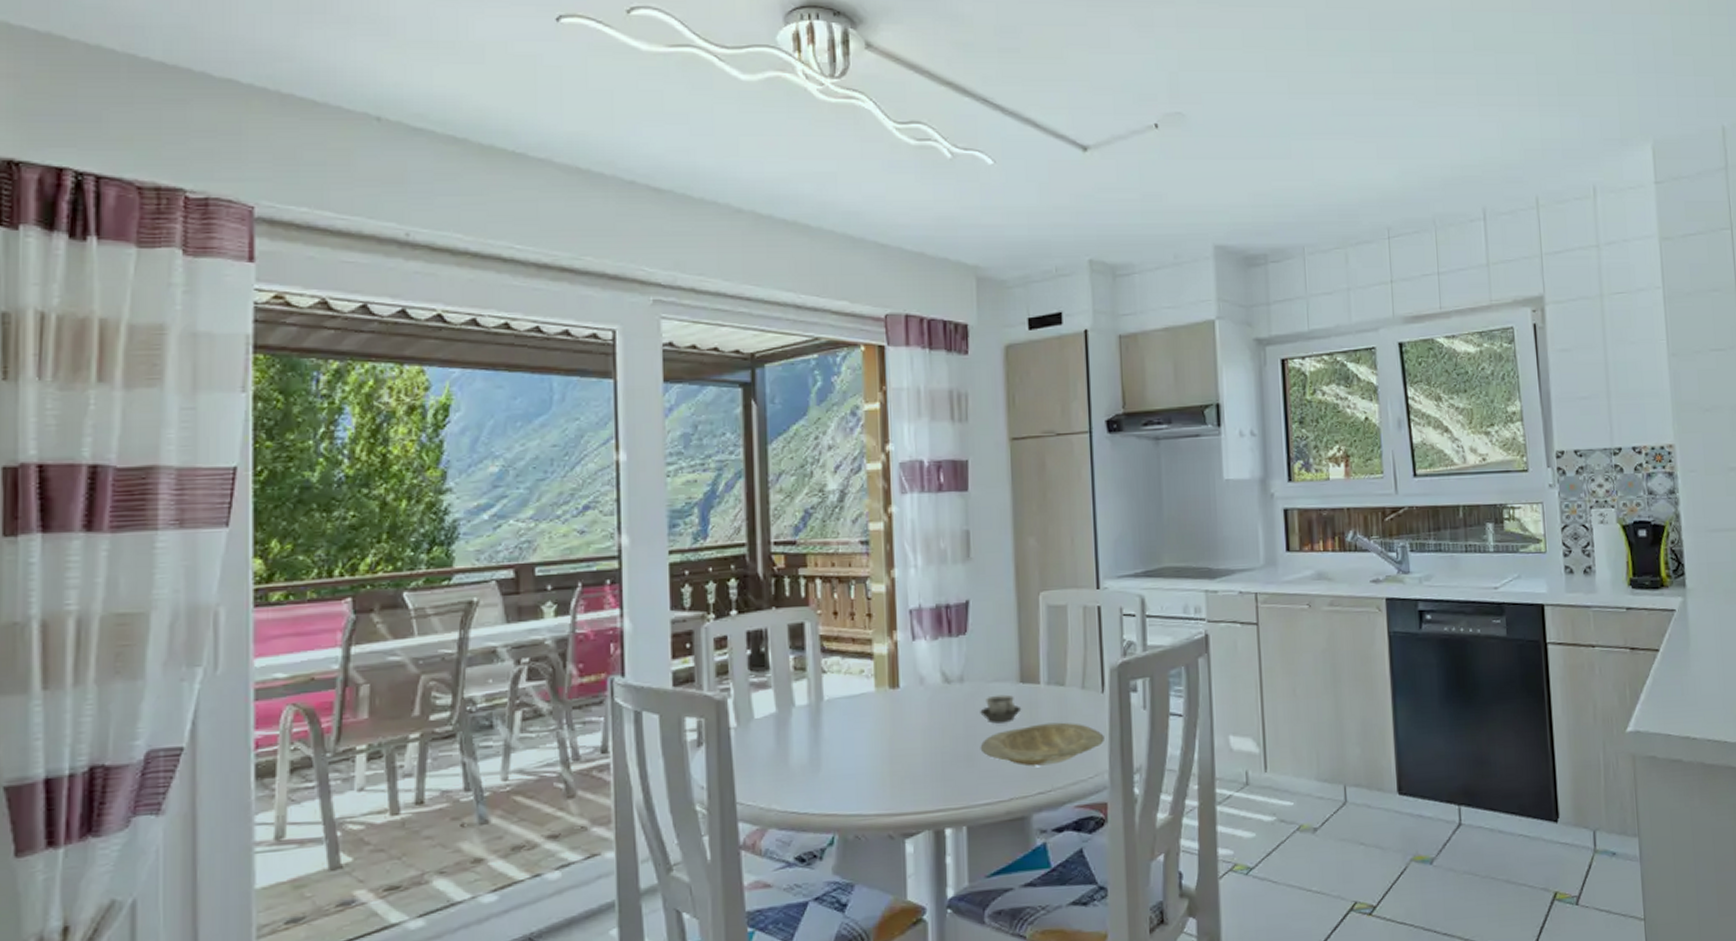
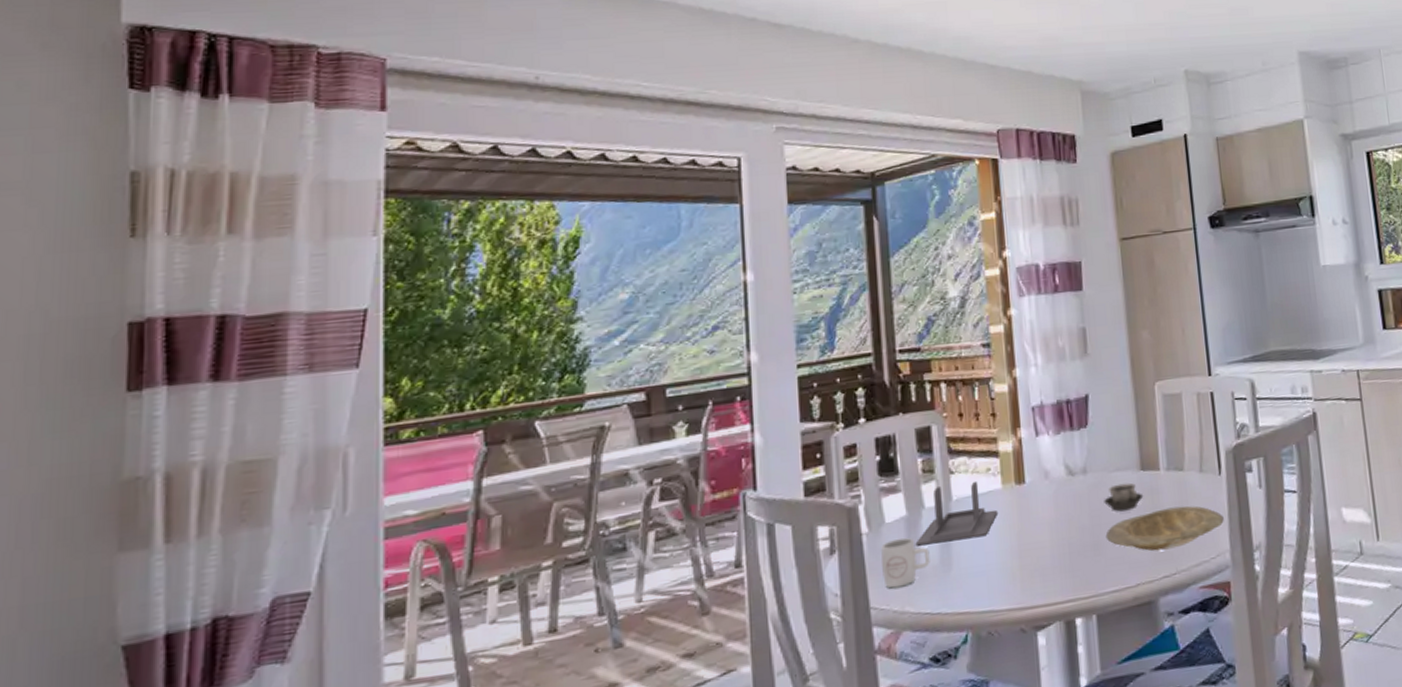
mug: none [749,734,799,785] -> present [881,537,930,589]
napkin holder: none [784,682,871,744] -> present [915,480,999,546]

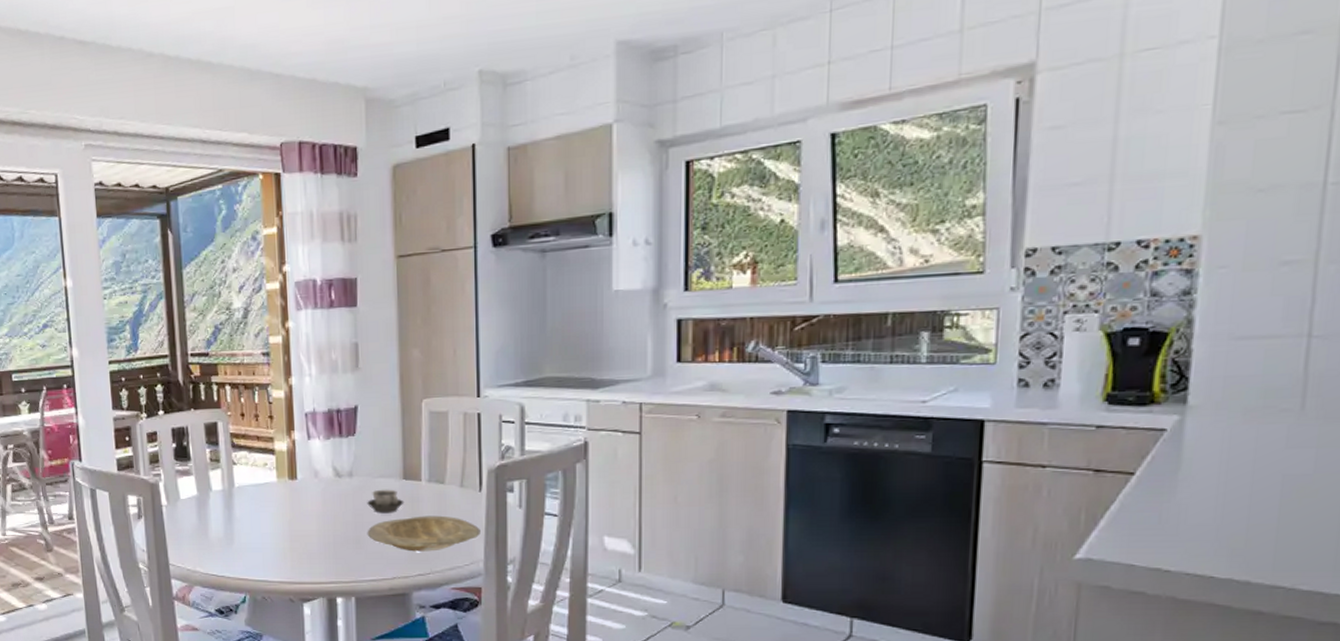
mug: present [881,537,930,589] -> none [177,512,216,551]
napkin holder: present [915,480,999,546] -> none [204,472,273,521]

